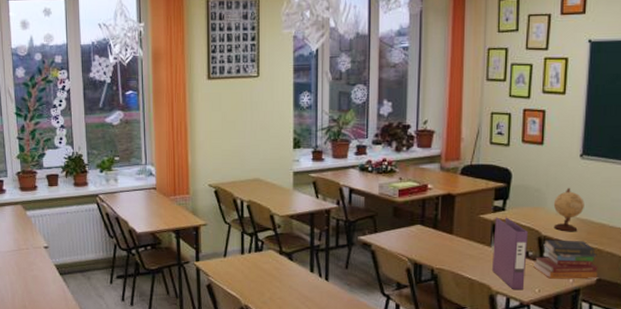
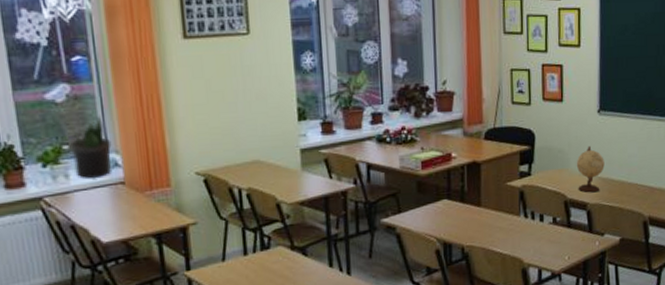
planter: none [120,135,149,183] -> present [68,114,112,178]
binder: present [492,217,528,289] -> none [522,182,555,259]
books: present [533,239,598,279] -> none [561,201,621,244]

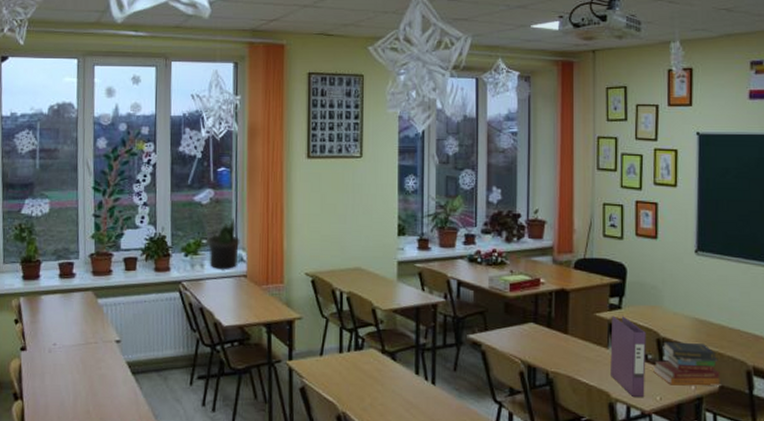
binder: none [522,182,555,259] -> present [610,315,646,397]
books: none [561,201,621,244] -> present [653,341,720,386]
globe: present [576,145,605,193] -> none [670,285,702,334]

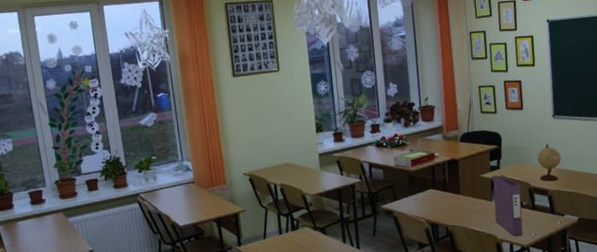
planter: present [208,216,240,269] -> none [155,133,185,179]
books: present [653,341,720,386] -> none [527,187,579,223]
globe: none [670,285,702,334] -> present [537,143,561,182]

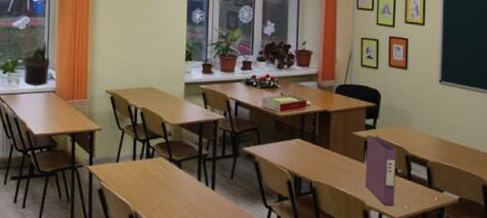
planter: none [155,133,185,179] -> present [23,40,51,85]
globe: present [537,143,561,182] -> none [418,110,445,152]

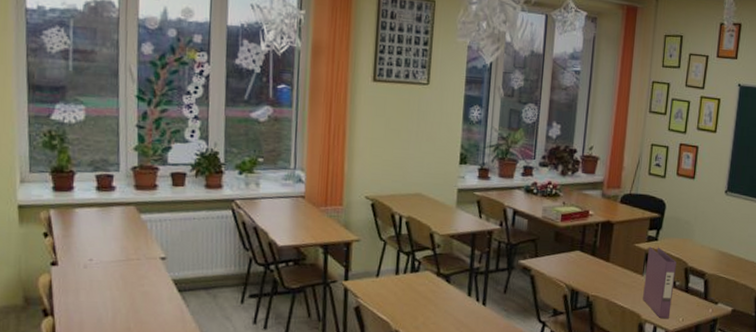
planter: present [23,40,51,85] -> none [264,135,299,189]

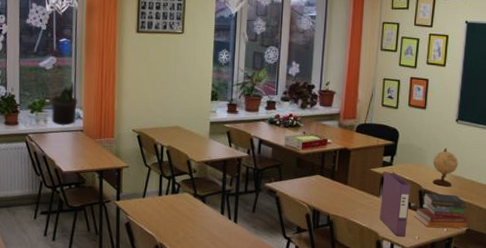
planter: none [264,135,299,189] -> present [51,80,78,125]
books: none [679,270,734,310] -> present [414,192,468,229]
globe: none [699,221,726,264] -> present [432,147,458,187]

